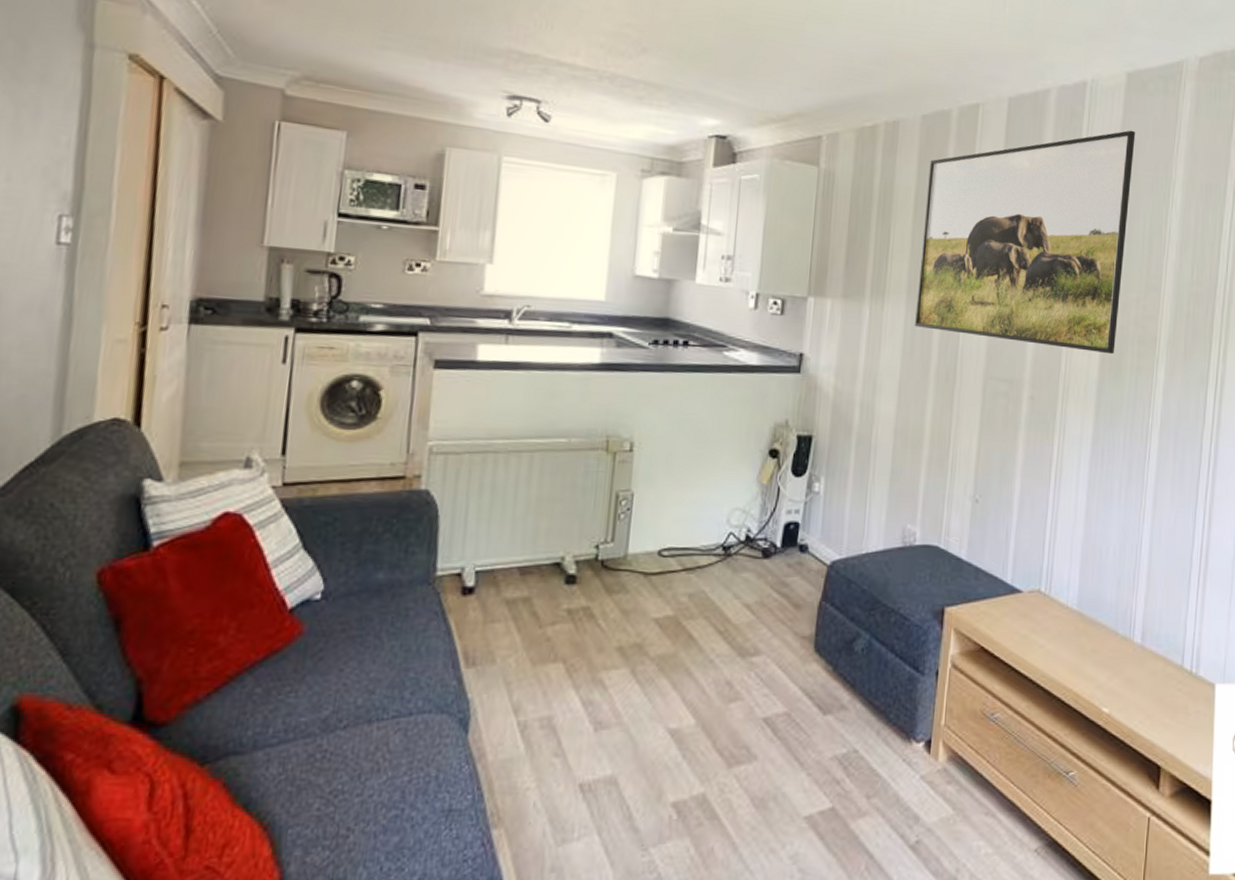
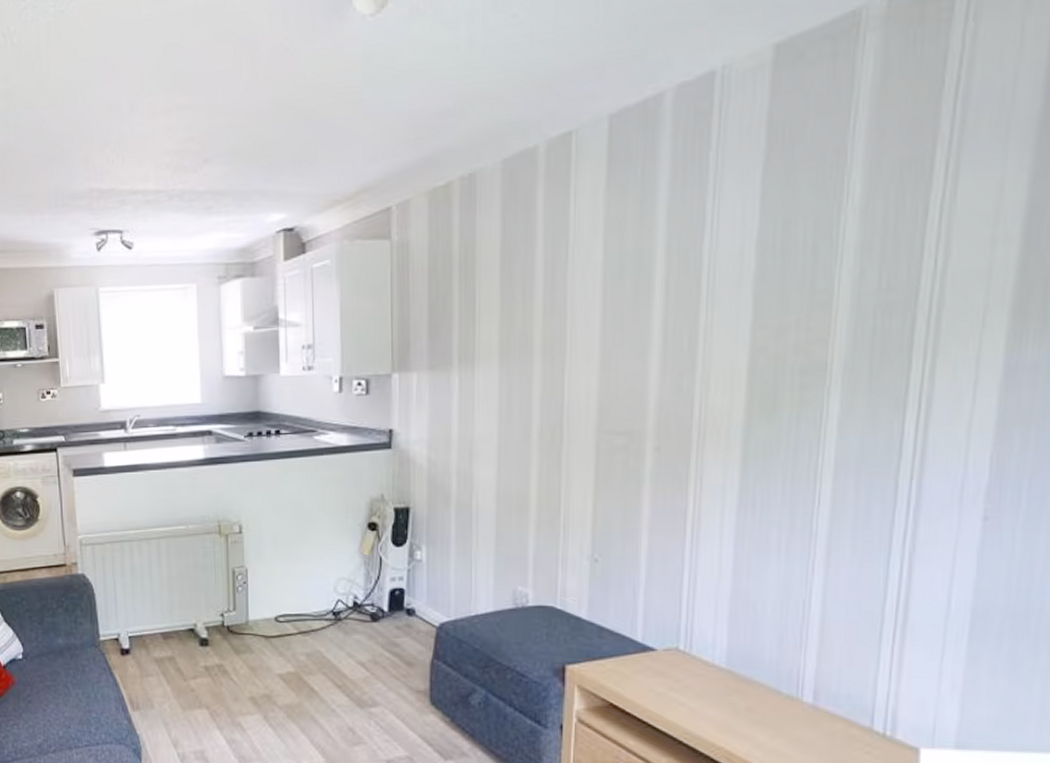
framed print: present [915,130,1136,355] -> none [511,116,789,391]

